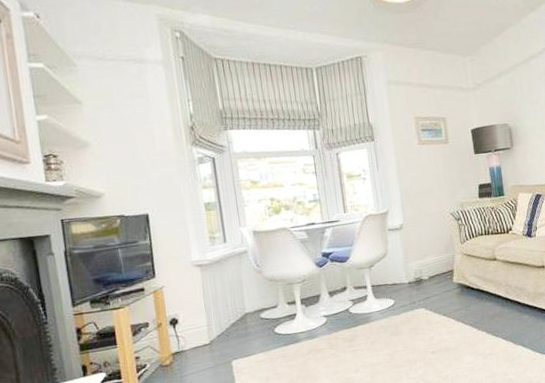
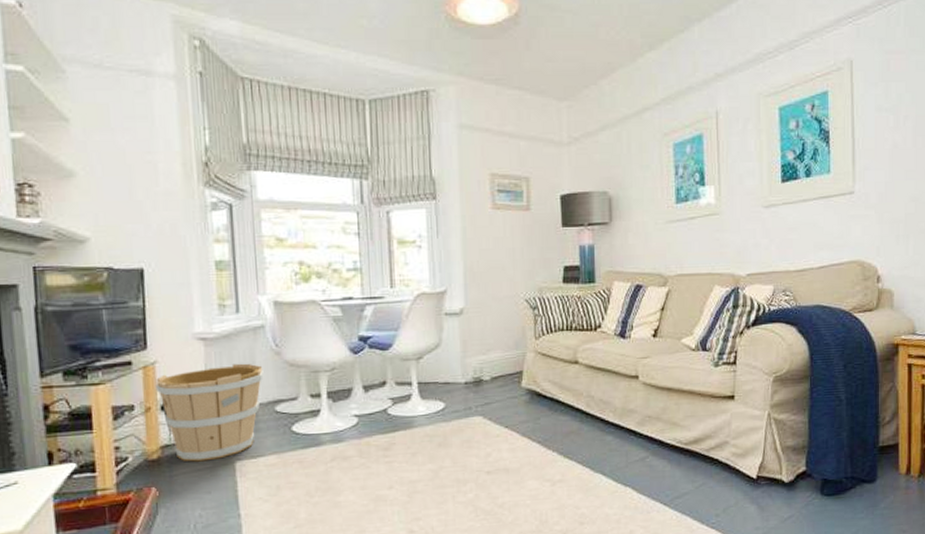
wooden bucket: none [164,281,249,364] -> present [155,363,264,462]

